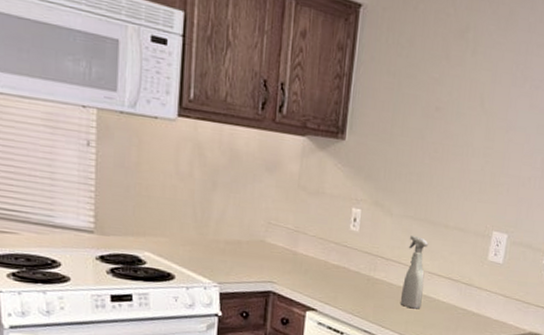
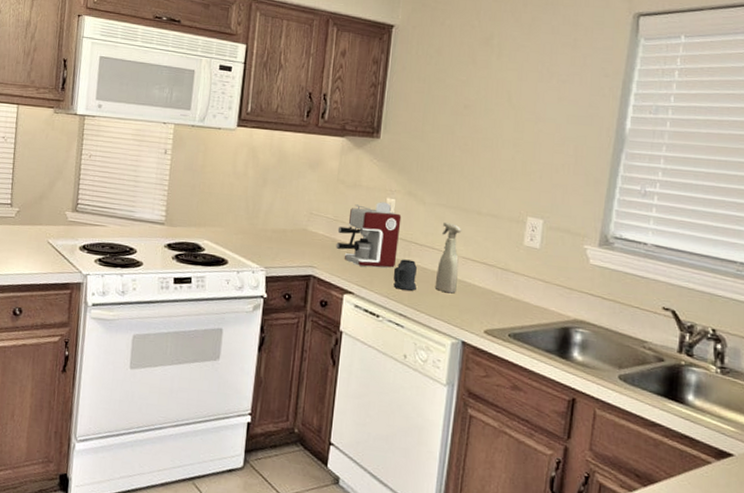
coffee maker: none [297,212,368,284] -> present [336,202,402,268]
mug: none [357,274,382,307] -> present [393,259,417,291]

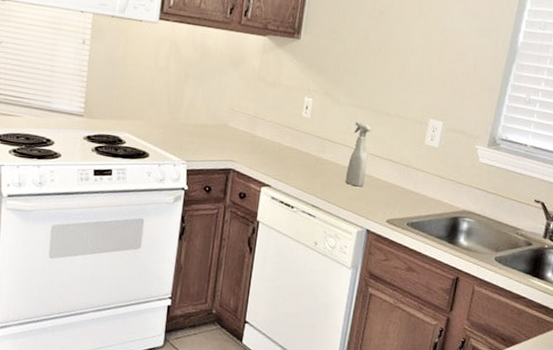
coffee maker: present [336,202,402,268] -> none [255,101,318,163]
mug: present [393,259,417,291] -> none [307,155,330,184]

